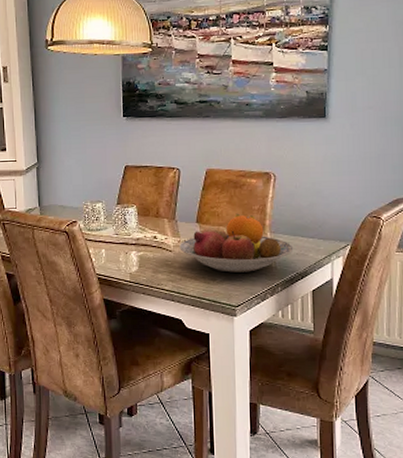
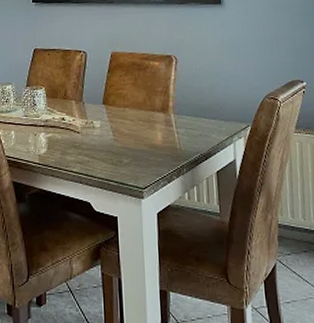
fruit bowl: present [179,213,294,273] -> none [87,95,197,154]

